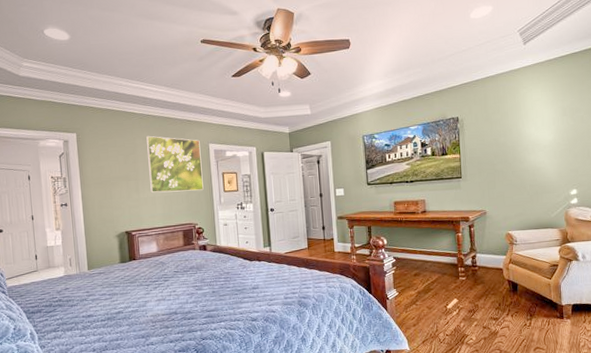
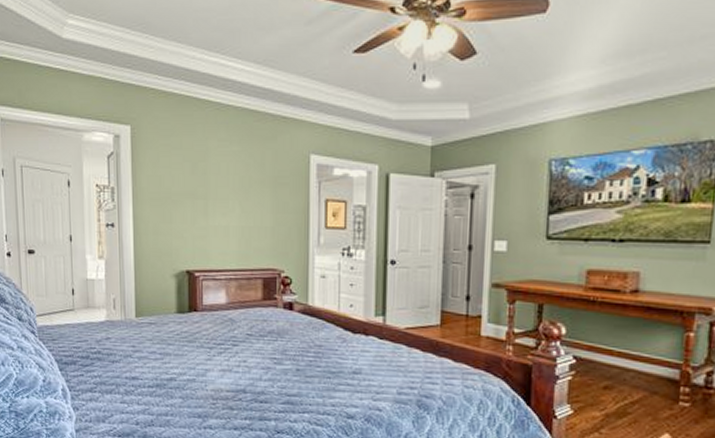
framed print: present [146,135,204,193] -> none [223,136,297,224]

